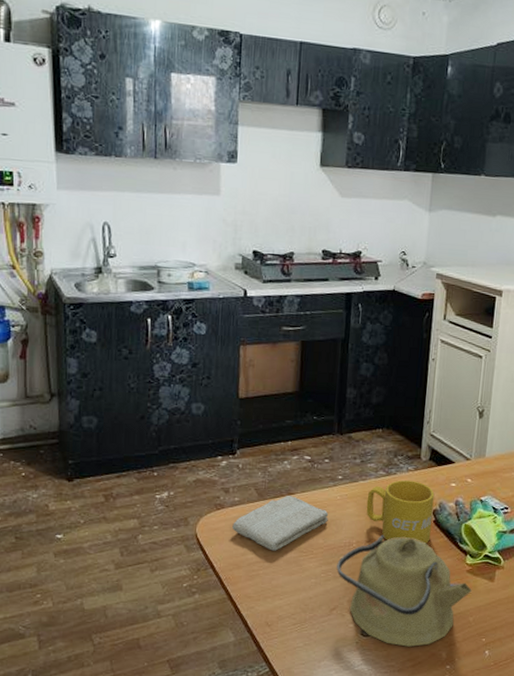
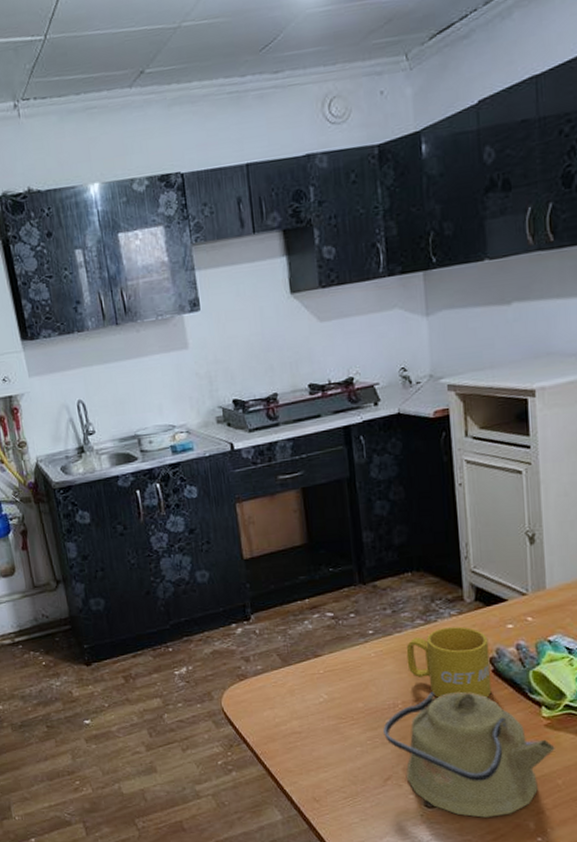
washcloth: present [232,496,329,551] -> none [259,658,365,720]

